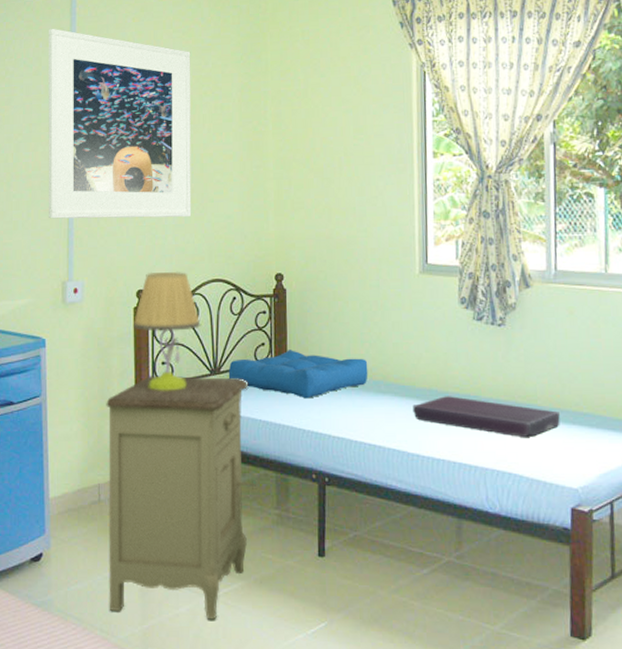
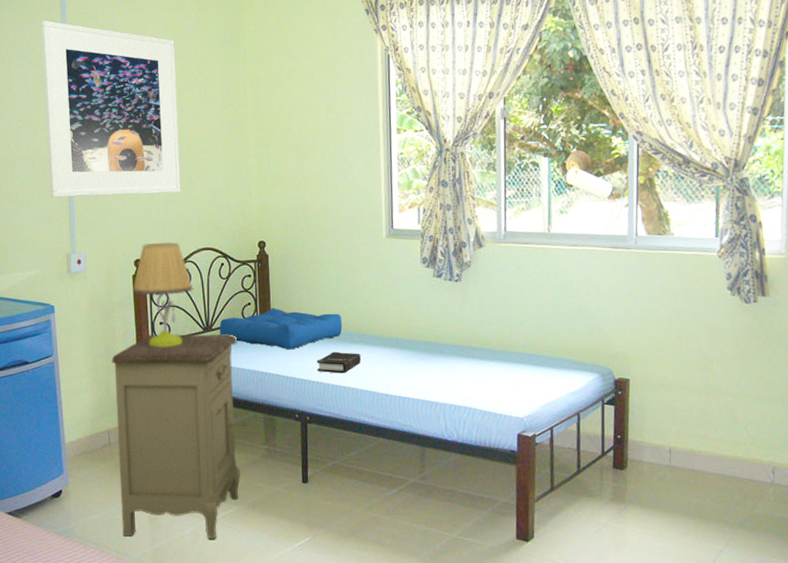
hardback book: none [338,402,389,428] -> present [317,351,361,373]
cushion: present [413,396,560,437] -> none [381,343,509,376]

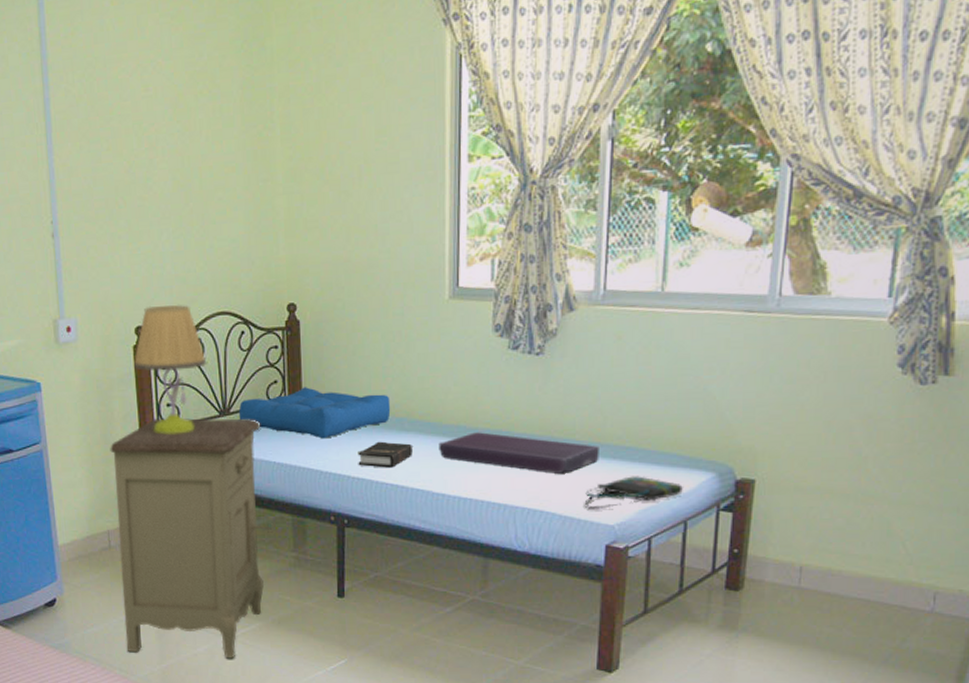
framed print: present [41,20,181,198] -> none [13,17,192,250]
cushion: none [381,343,509,376] -> present [438,432,599,474]
tote bag: none [499,377,575,405] -> present [585,476,683,509]

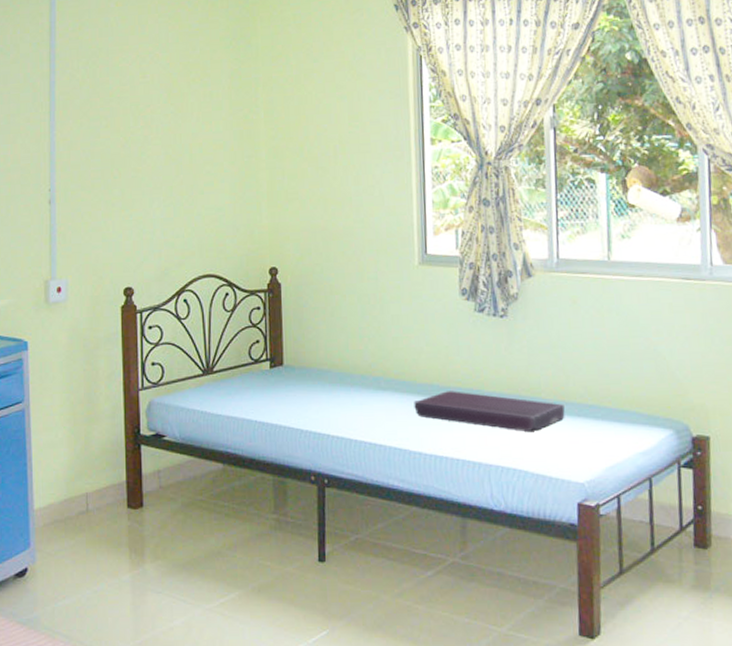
nightstand: present [110,418,274,659] -> none [93,377,255,632]
table lamp: present [133,305,207,434] -> none [120,268,192,393]
seat cushion: present [238,387,391,439] -> none [221,347,368,398]
hardback book: present [358,441,412,468] -> none [337,400,389,427]
tote bag: present [585,476,683,509] -> none [555,433,645,467]

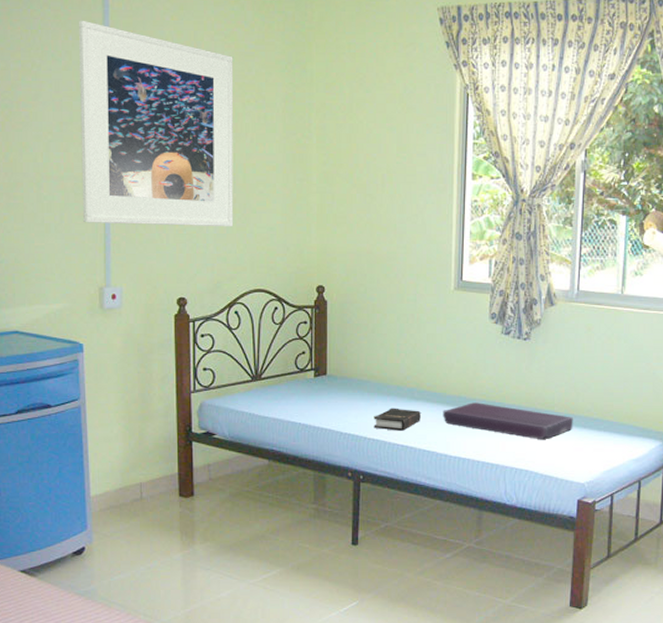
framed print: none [27,13,181,215] -> present [79,20,234,227]
hardback book: none [337,400,389,427] -> present [374,408,421,431]

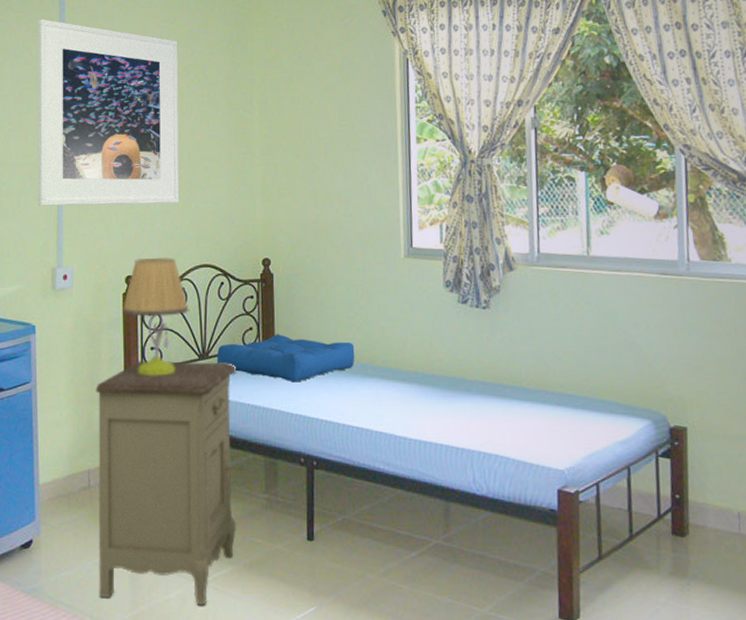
nightstand: none [147,381,297,603] -> present [95,361,247,606]
table lamp: none [173,280,242,396] -> present [122,258,189,376]
seat cushion: none [269,358,403,404] -> present [216,334,355,383]
hardback book: present [374,408,421,431] -> none [325,386,376,411]
cushion: present [443,402,573,439] -> none [399,378,545,419]

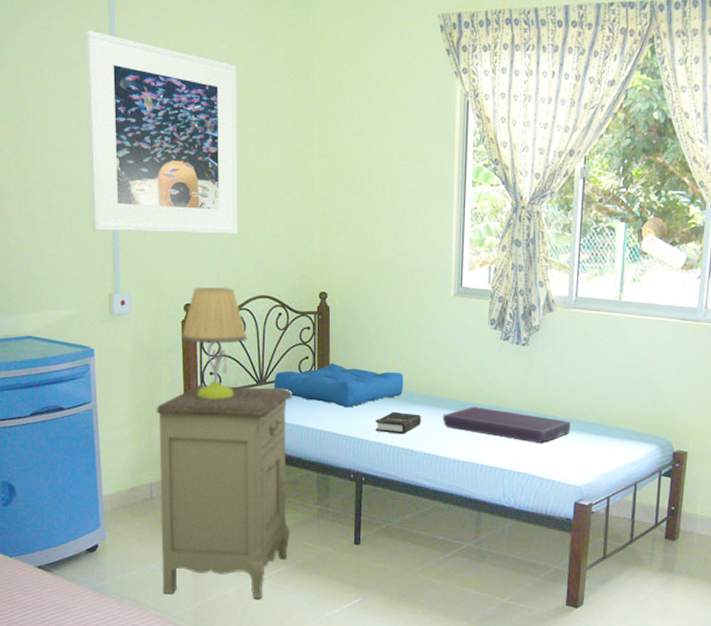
hardback book: none [325,386,376,411] -> present [375,411,421,434]
cushion: none [399,378,545,419] -> present [443,407,570,443]

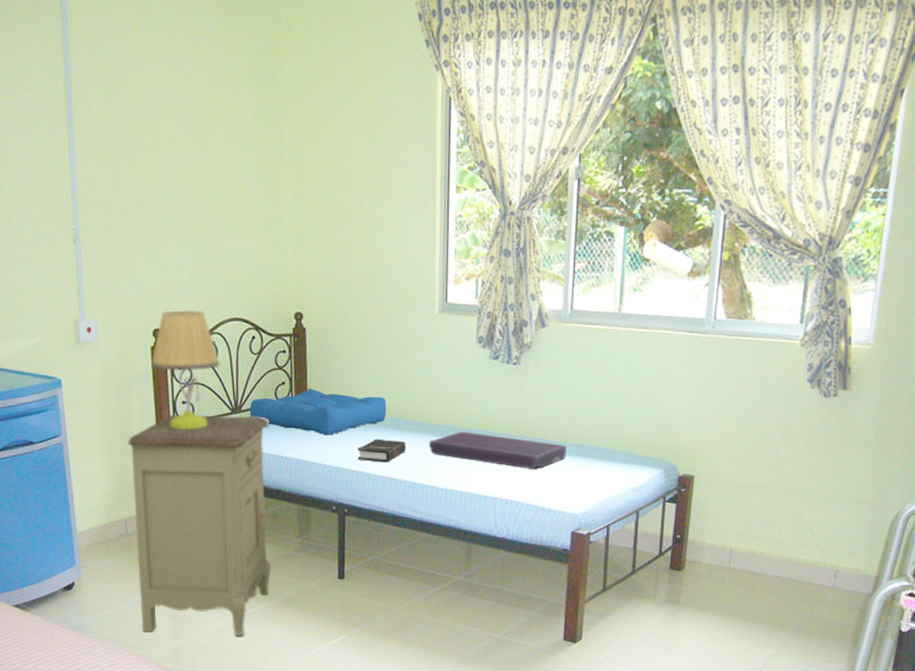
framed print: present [86,30,238,235] -> none [38,35,207,254]

